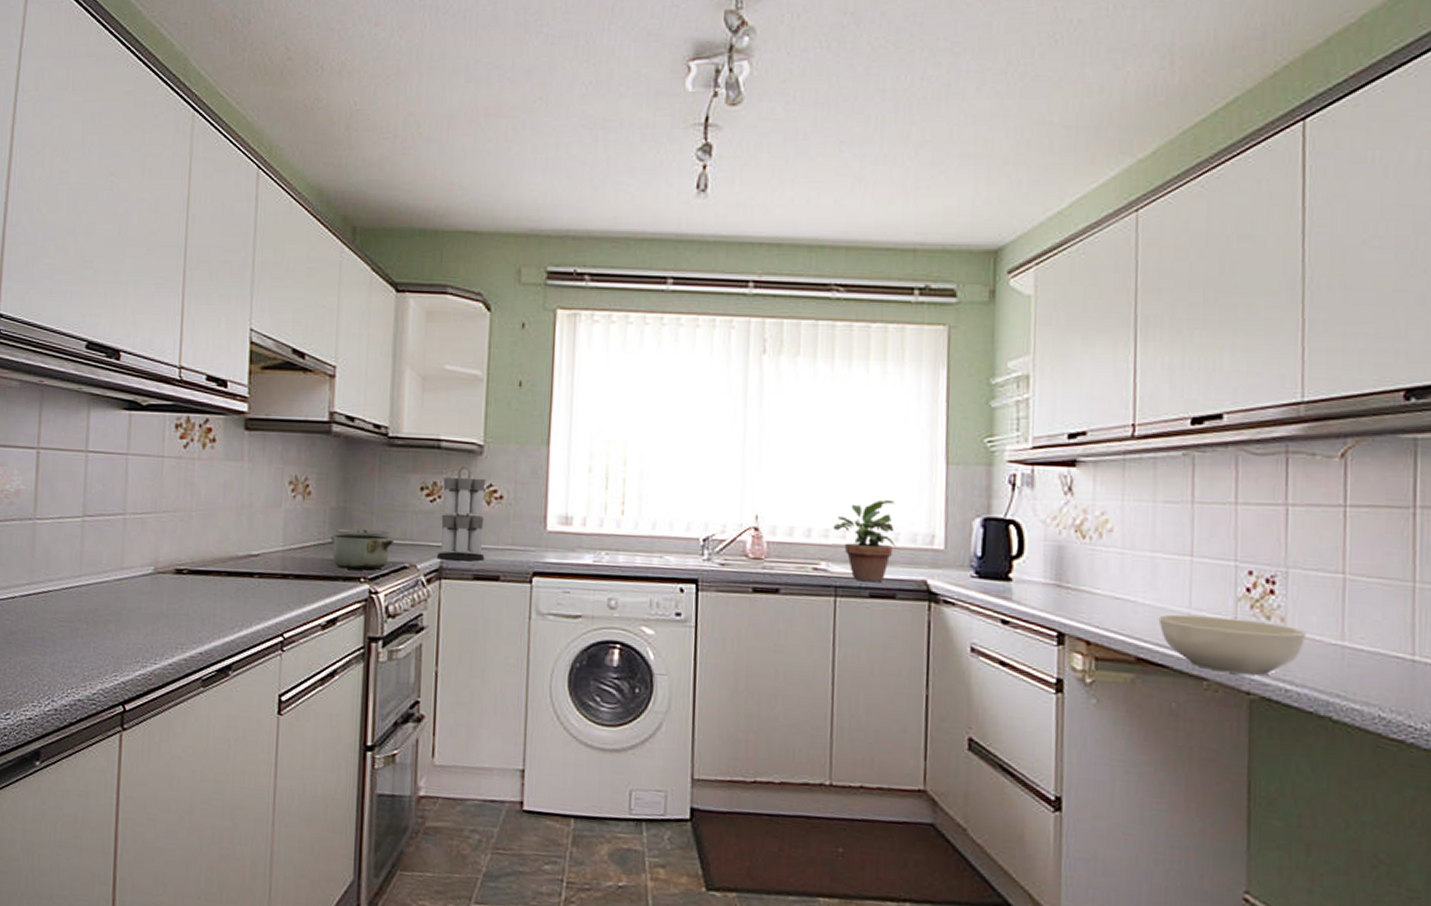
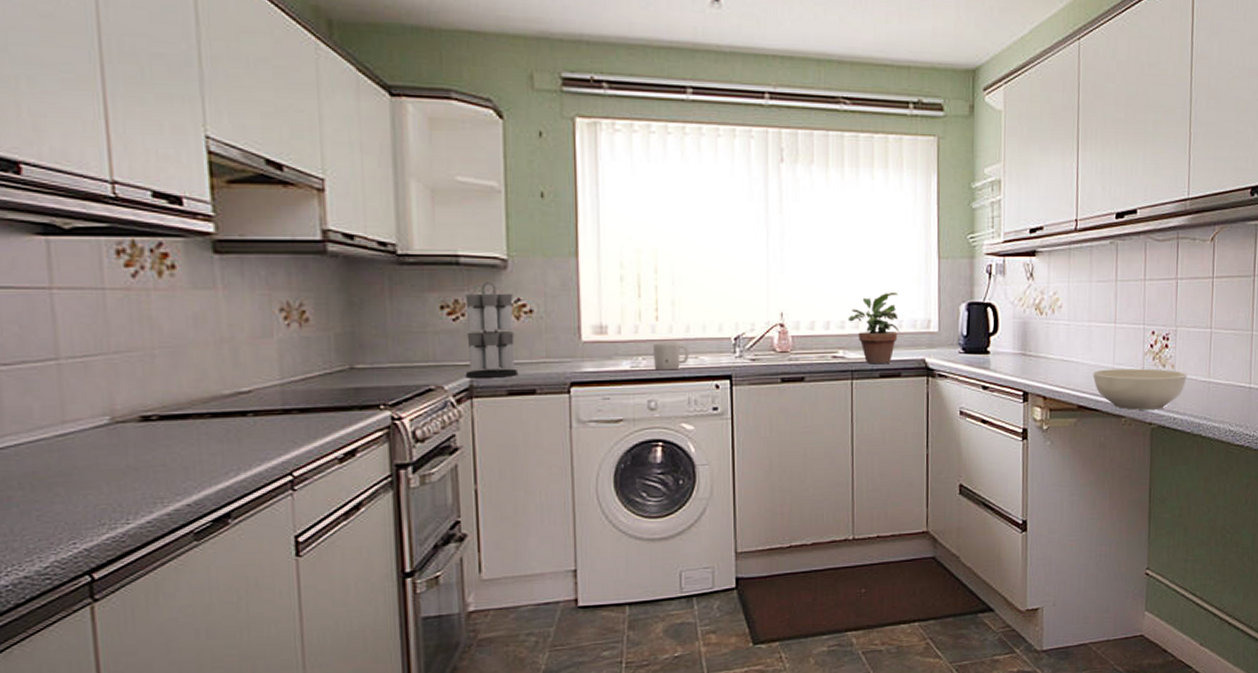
saucepan: present [330,528,393,571] -> none [339,354,414,397]
mug: none [616,537,654,569] -> present [652,342,689,371]

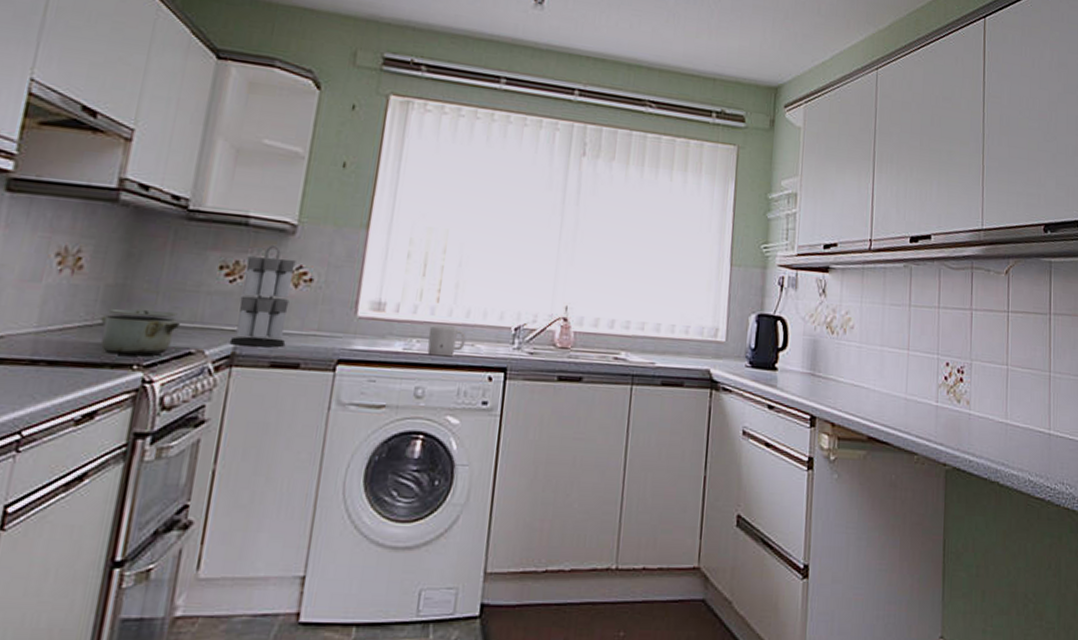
saucepan: none [339,354,414,397] -> present [100,308,180,357]
potted plant: present [848,292,900,364] -> none [633,295,688,371]
bowl: present [1092,368,1187,410] -> none [884,398,983,449]

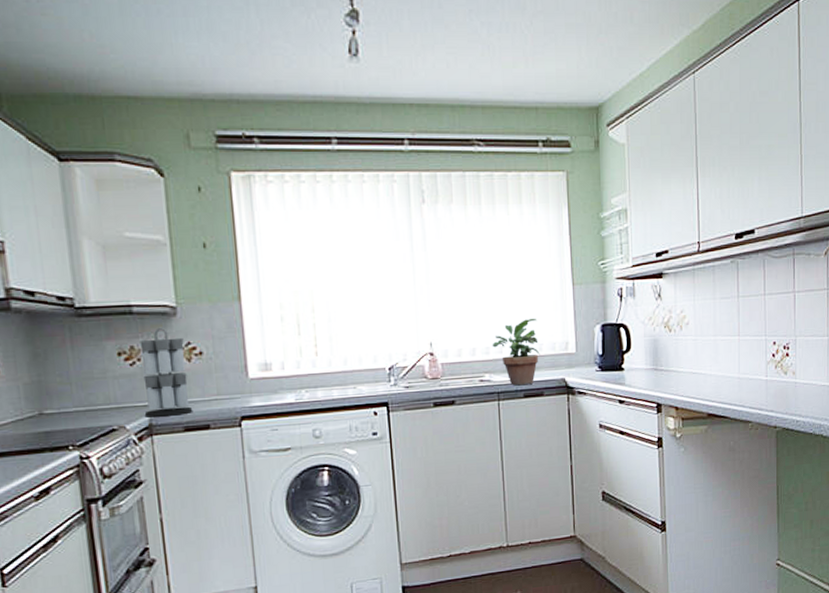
saucepan: present [100,308,180,357] -> none [29,398,98,440]
mug: present [427,325,466,357] -> none [314,375,348,402]
potted plant: none [633,295,688,371] -> present [492,318,540,386]

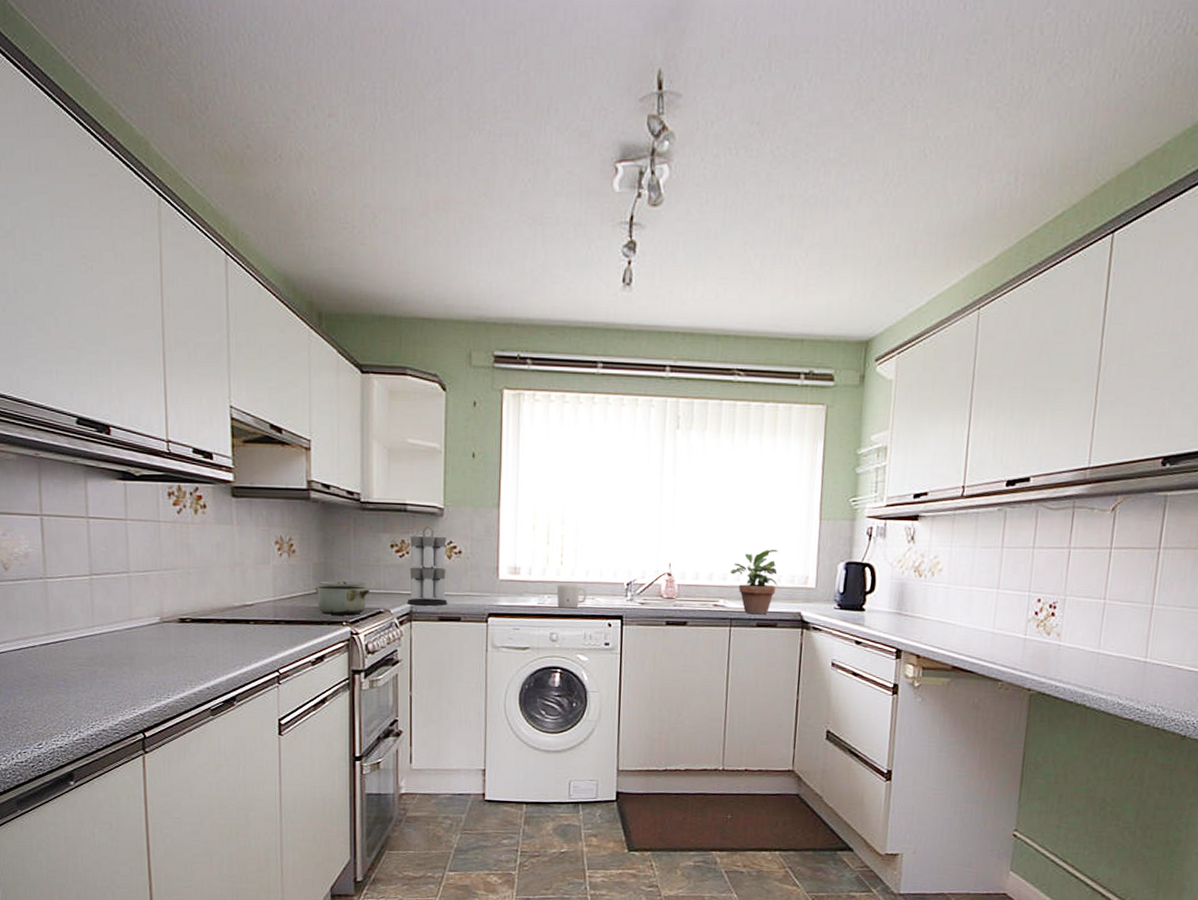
saucepan: none [29,398,98,440] -> present [315,581,369,616]
mug: none [314,375,348,402] -> present [556,584,587,609]

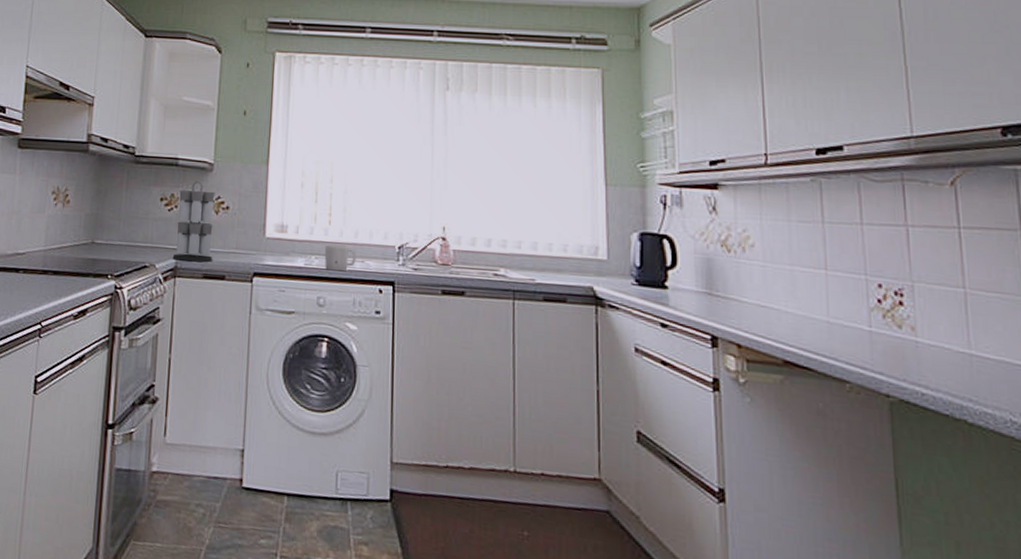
saucepan: present [315,581,369,616] -> none [84,232,137,269]
potted plant: present [730,549,779,615] -> none [510,215,565,288]

